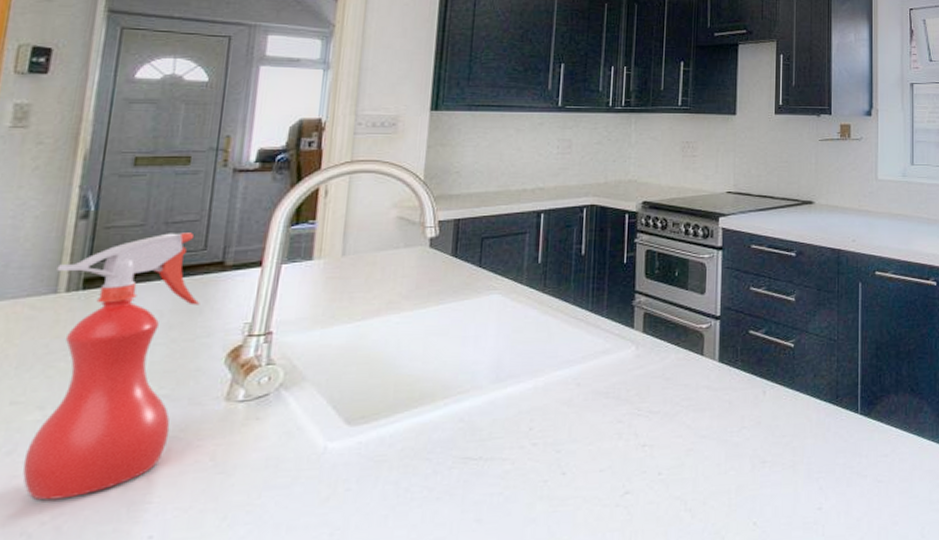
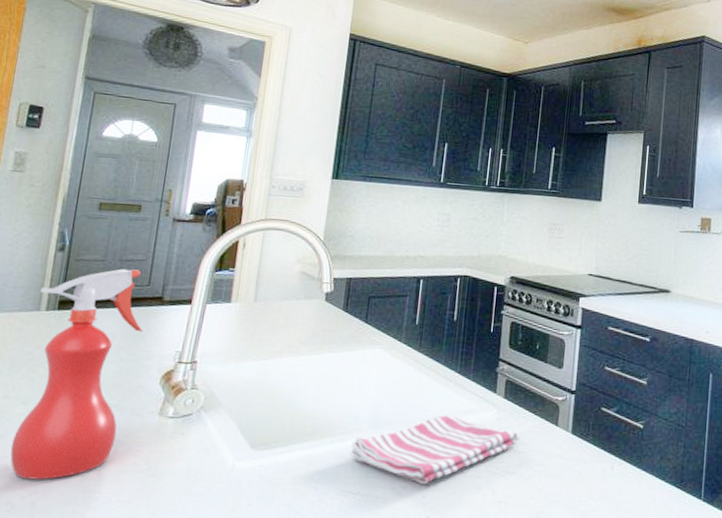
dish towel: none [469,358,662,438] -> present [351,415,520,484]

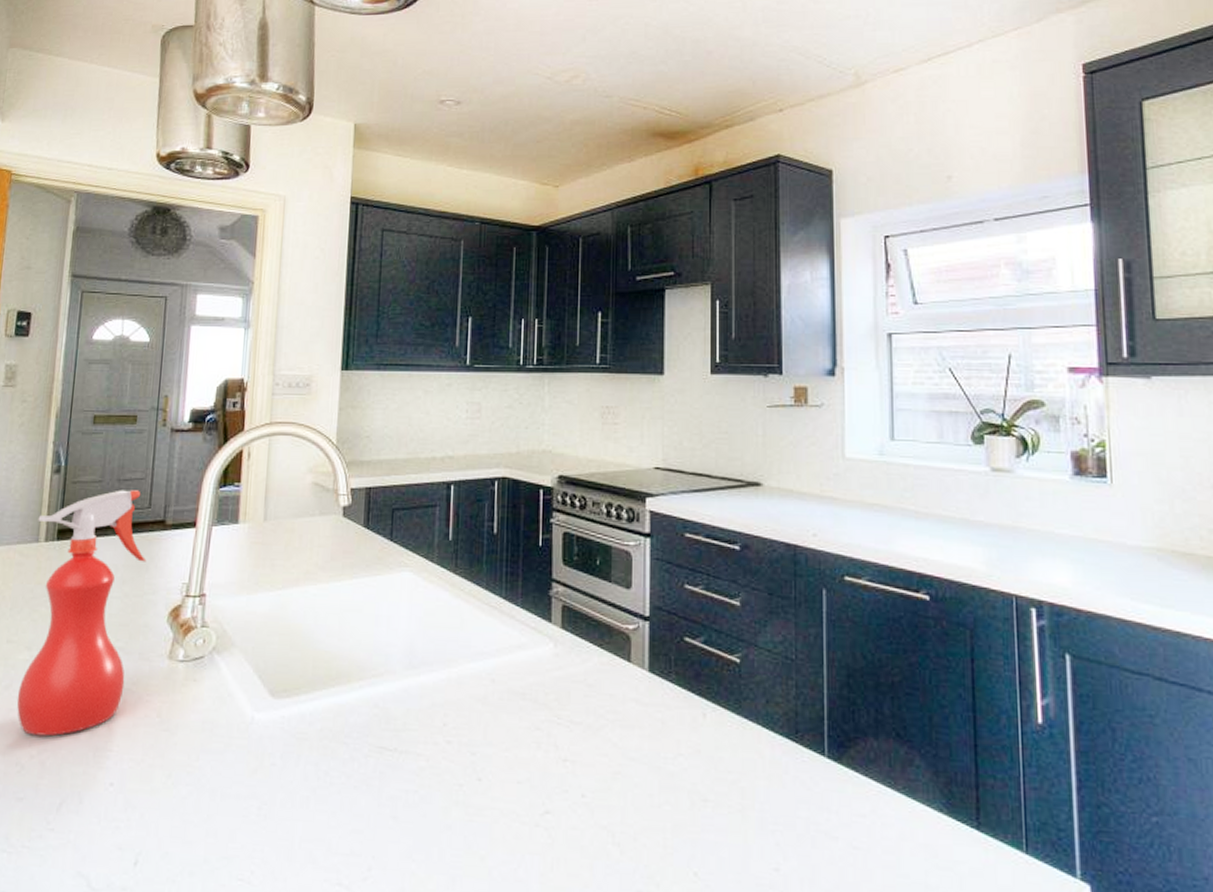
dish towel: present [351,415,520,484] -> none [383,651,584,738]

